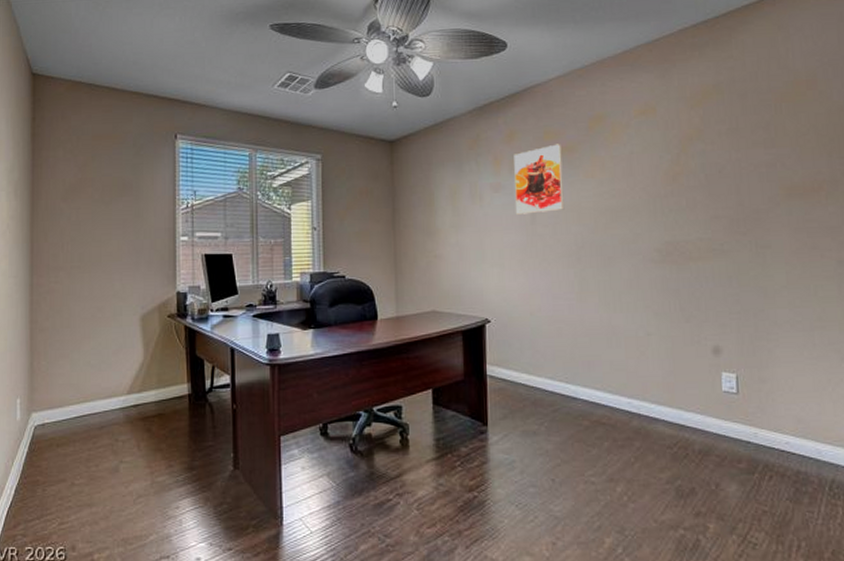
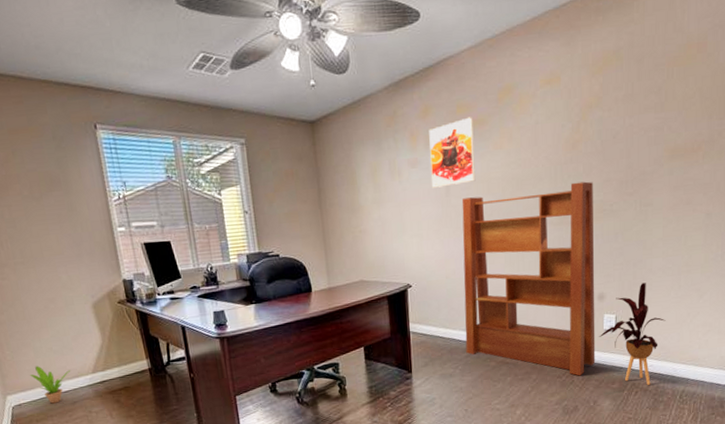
potted plant: none [60,381,105,426] -> present [29,366,71,404]
bookshelf: none [549,217,715,449] -> present [461,181,596,376]
house plant: none [717,337,801,468] -> present [599,282,666,385]

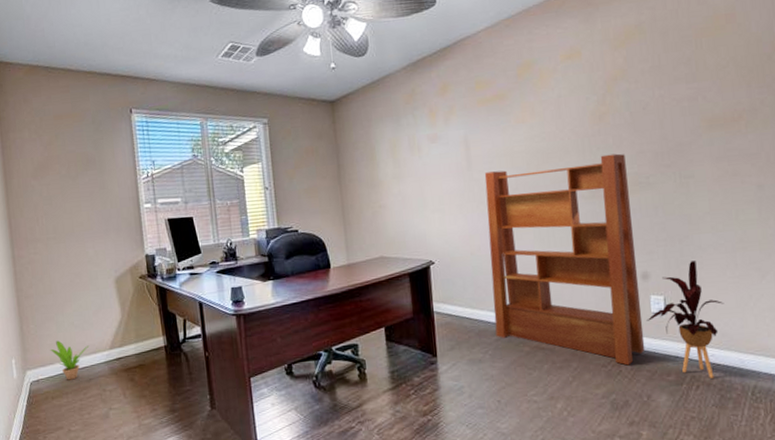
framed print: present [429,117,476,188] -> none [448,92,498,163]

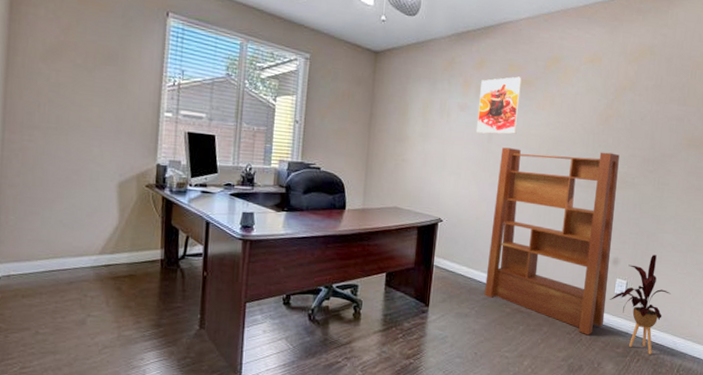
potted plant: present [50,340,90,380] -> none [29,237,77,281]
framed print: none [448,92,498,163] -> present [477,76,522,134]

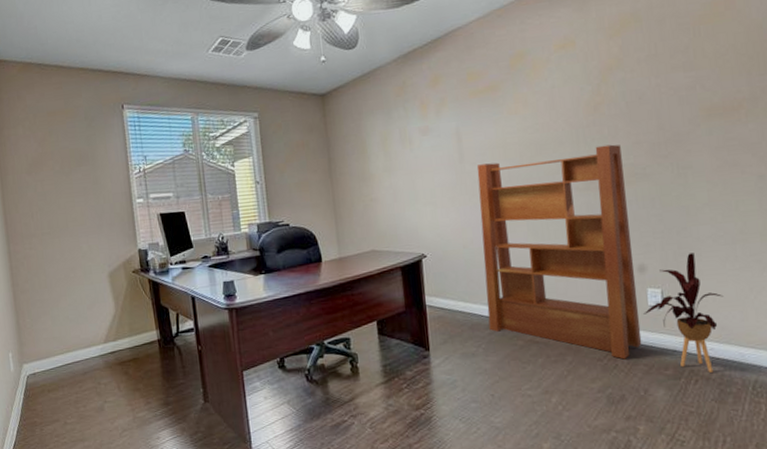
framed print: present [477,76,522,134] -> none [439,84,491,155]

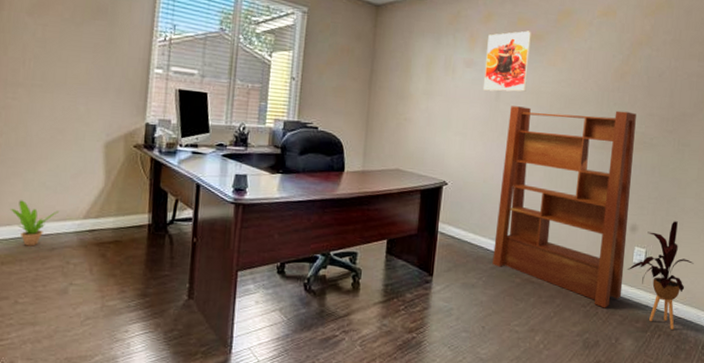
potted plant: none [45,334,84,374] -> present [9,200,60,246]
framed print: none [439,84,491,155] -> present [484,31,531,92]

